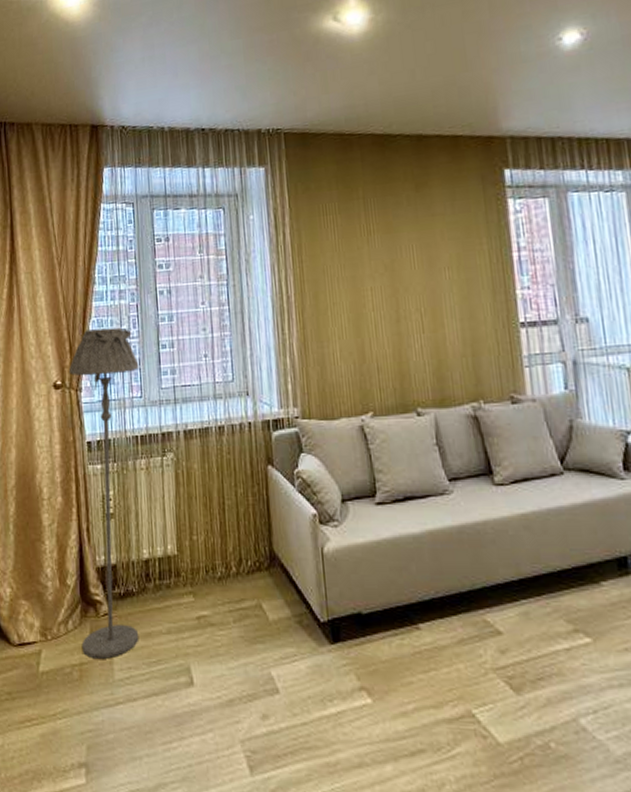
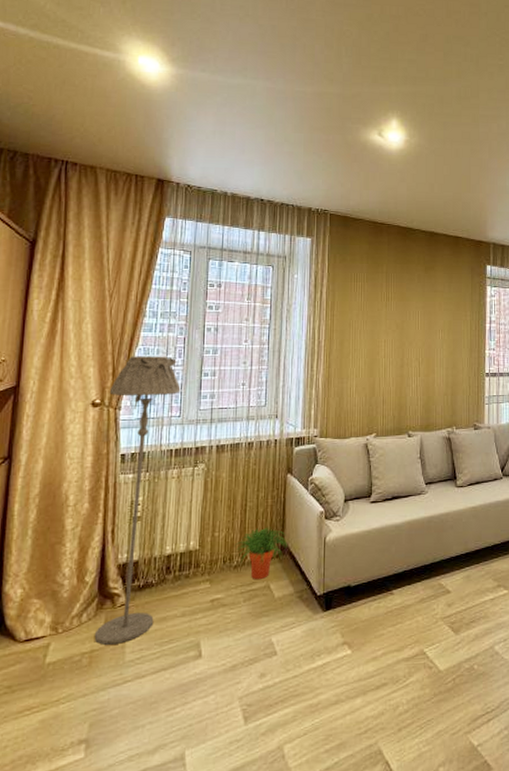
potted plant: none [215,531,278,596] -> present [234,527,288,579]

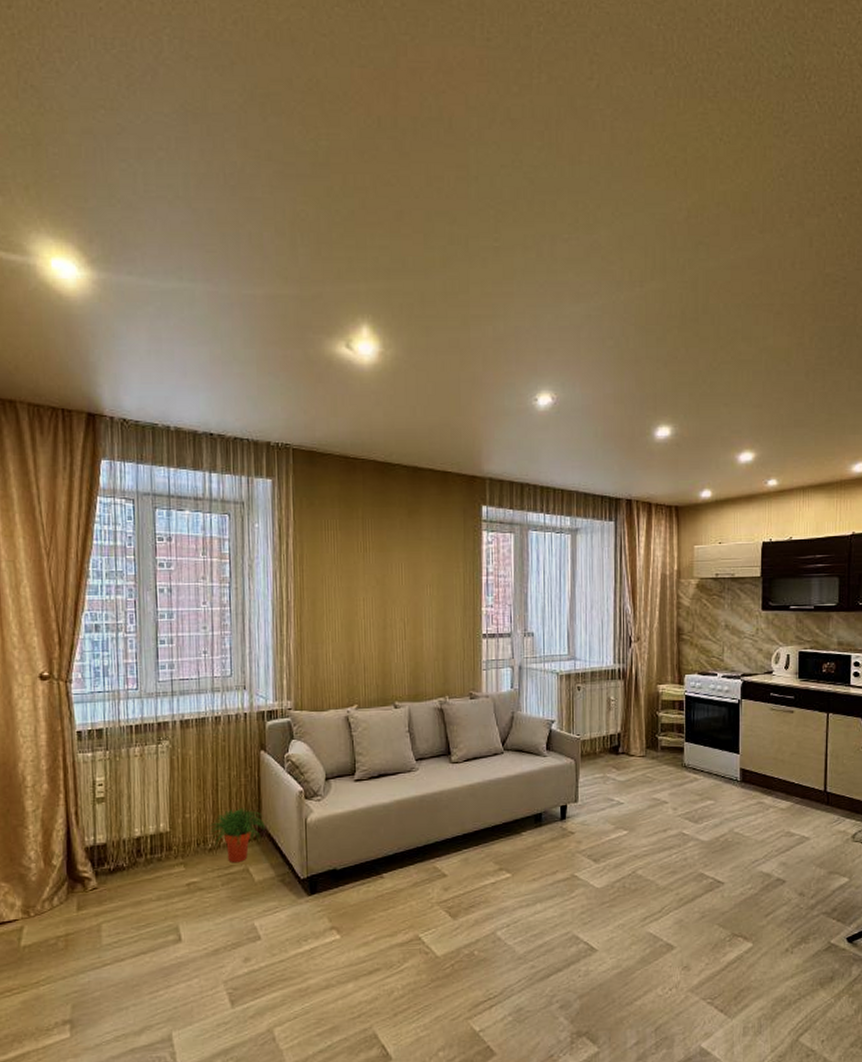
floor lamp: present [94,356,181,645] -> none [57,622,136,929]

